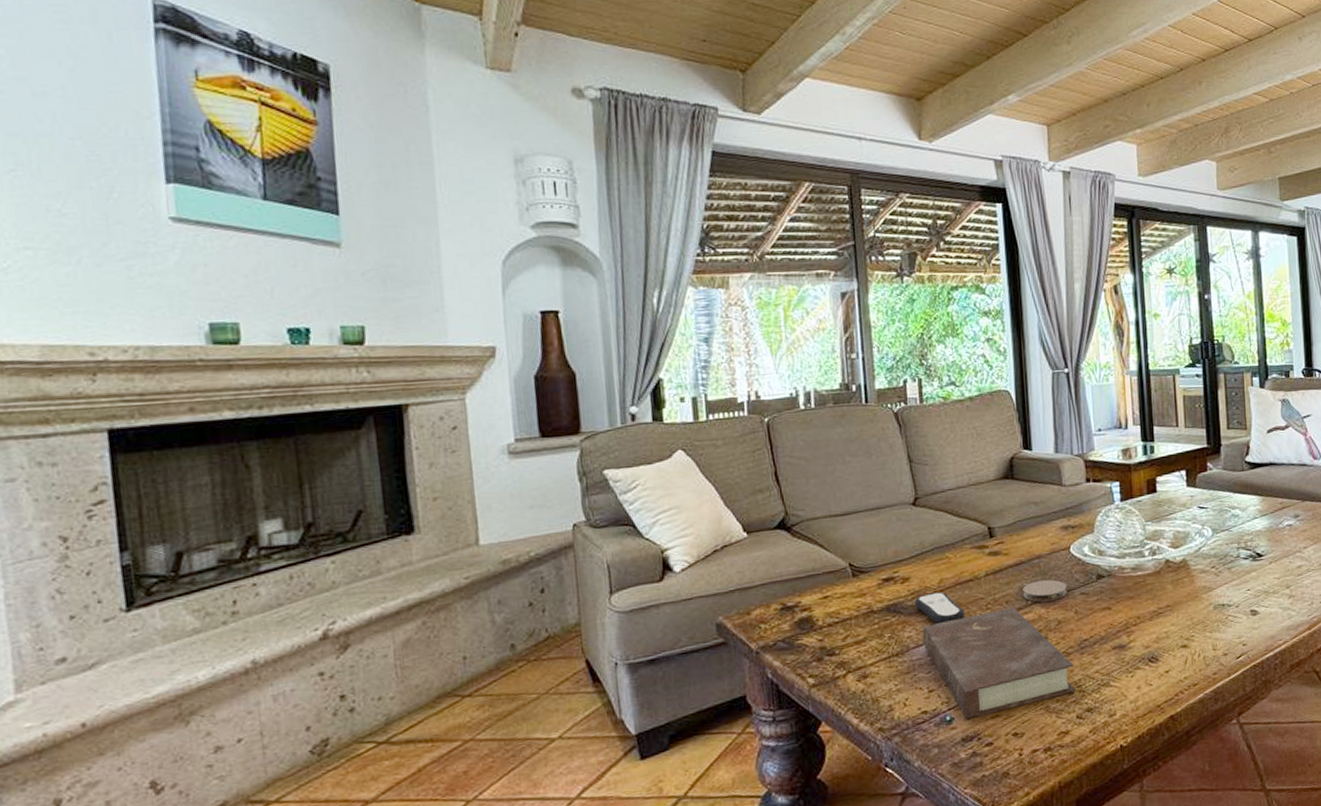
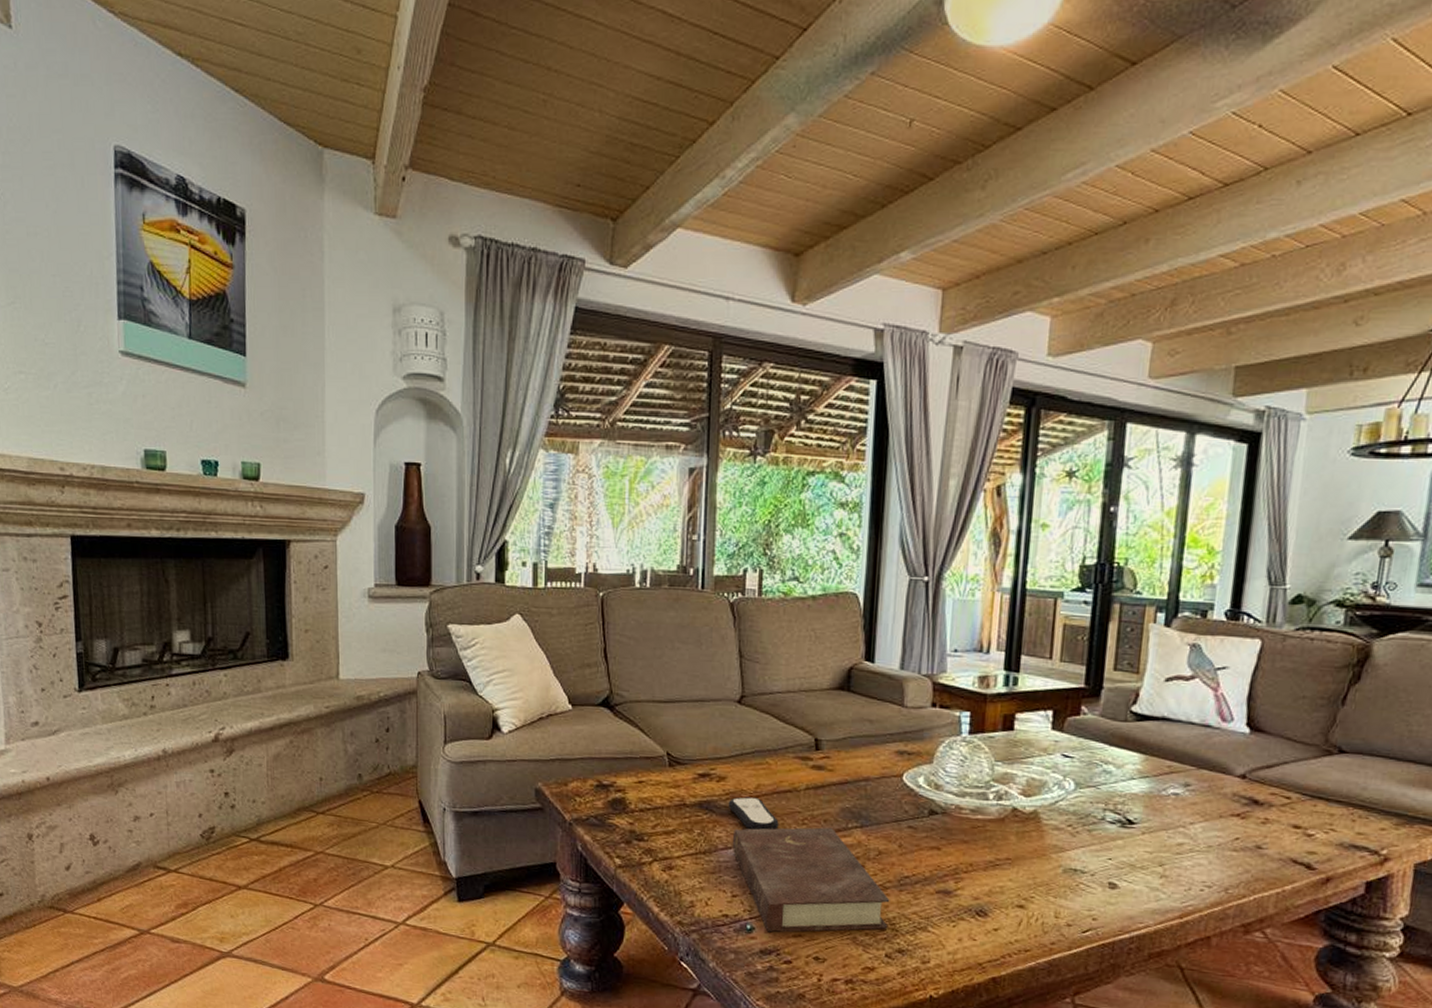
coaster: present [1023,579,1067,602] -> none [844,804,893,829]

